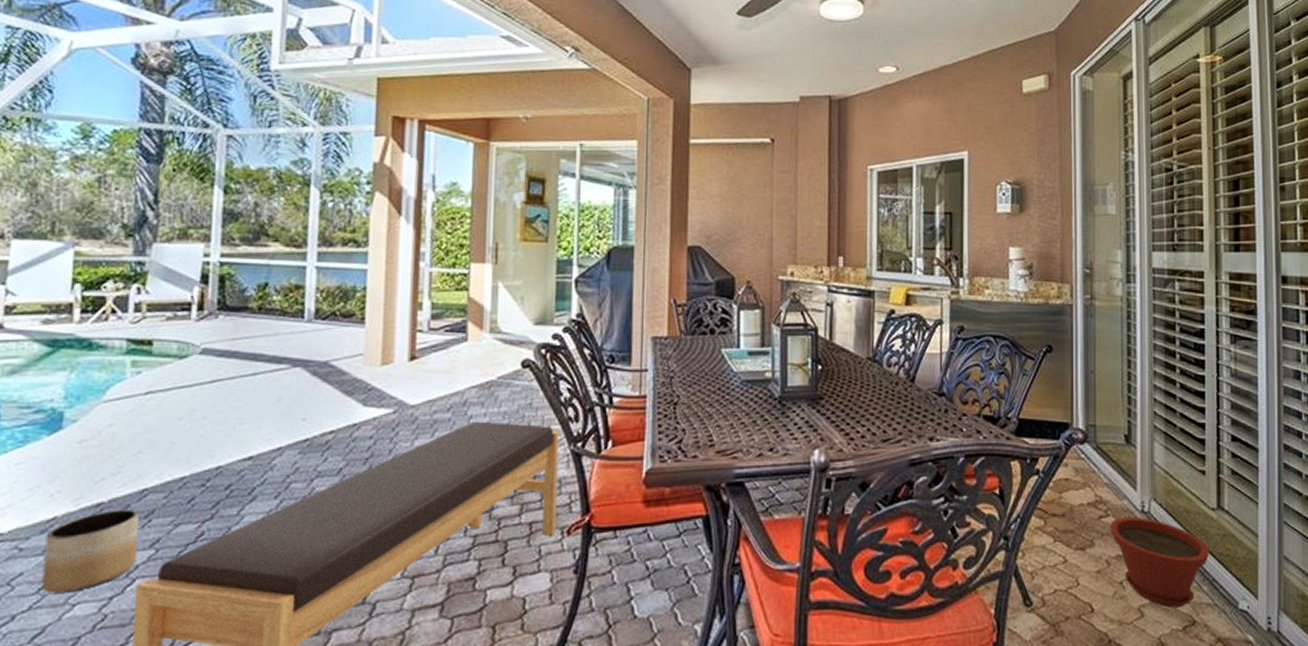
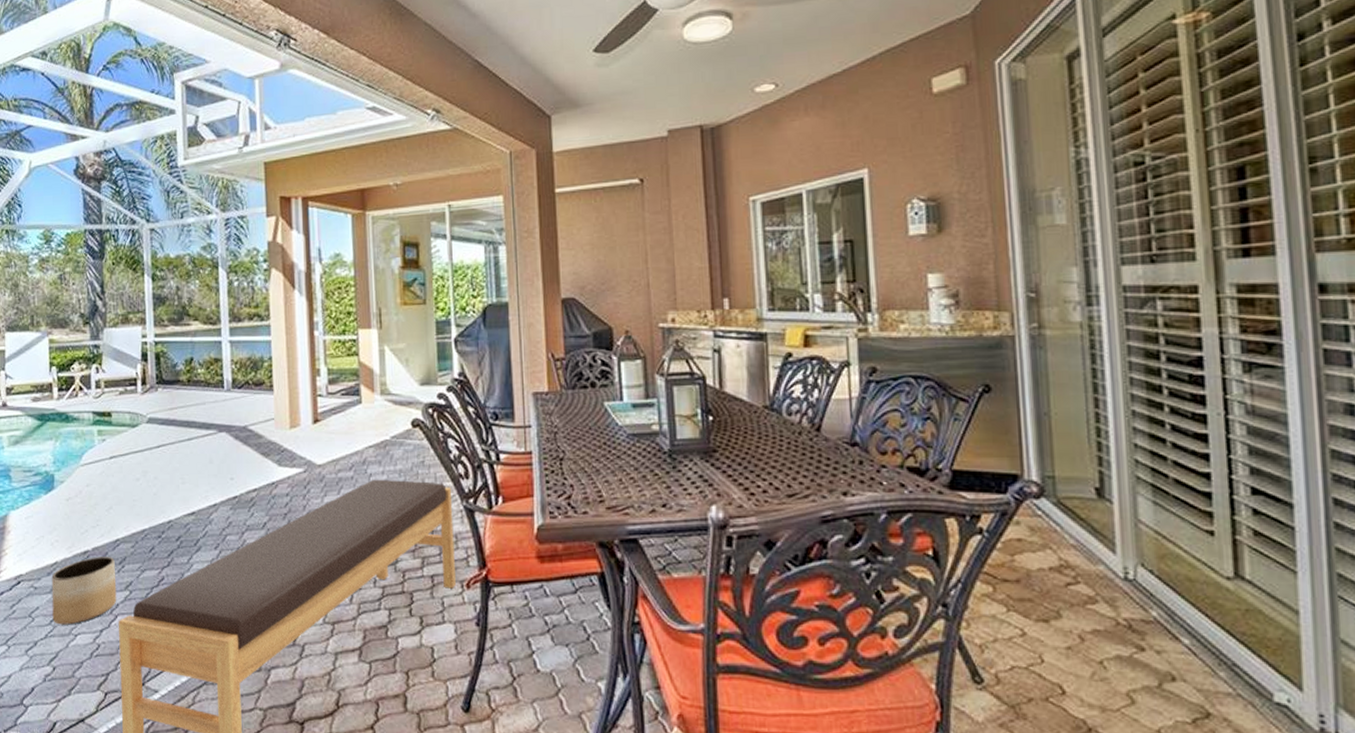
plant pot: present [1110,517,1210,608] -> none [1081,585,1227,696]

